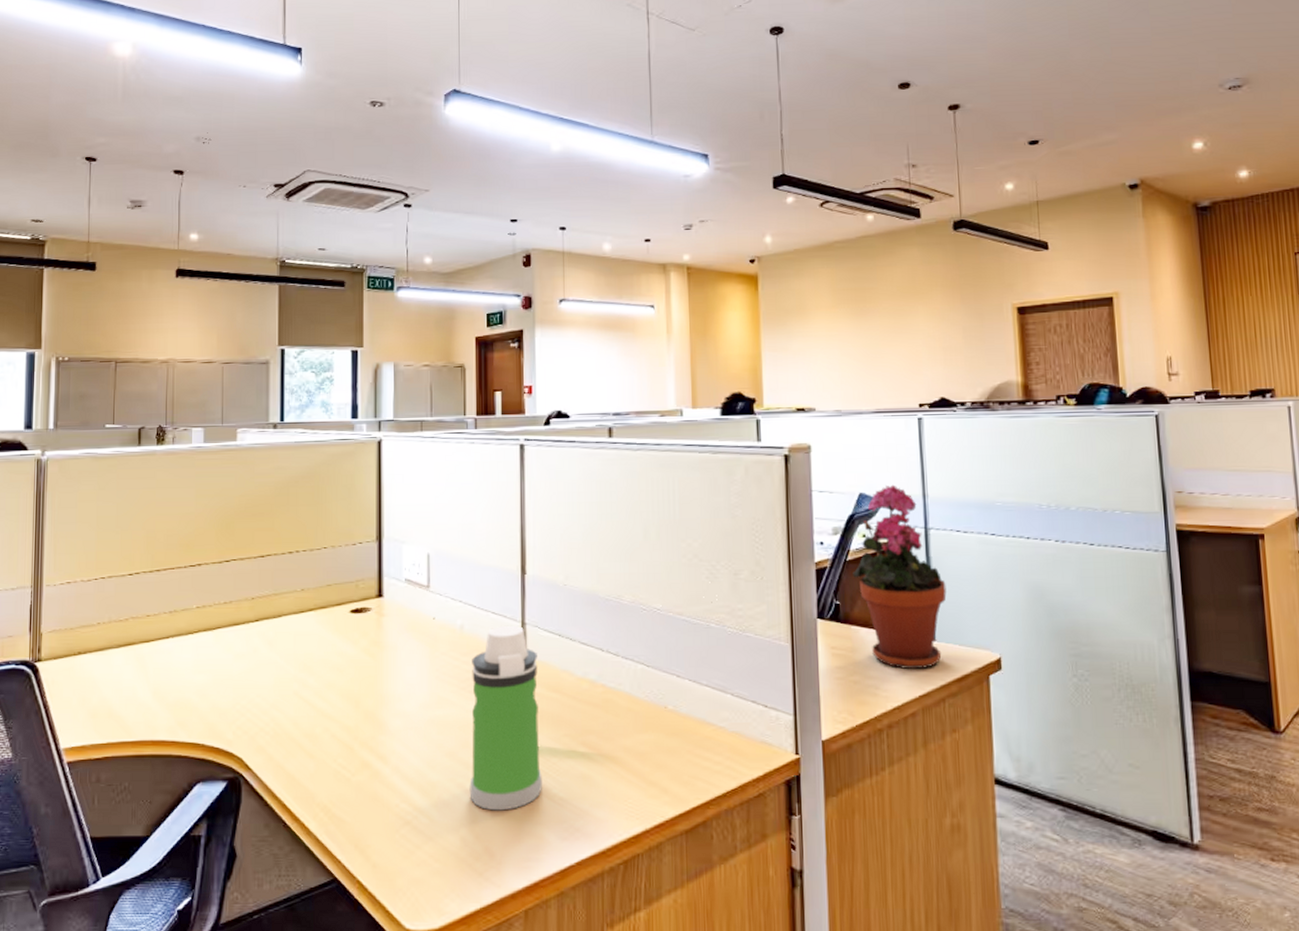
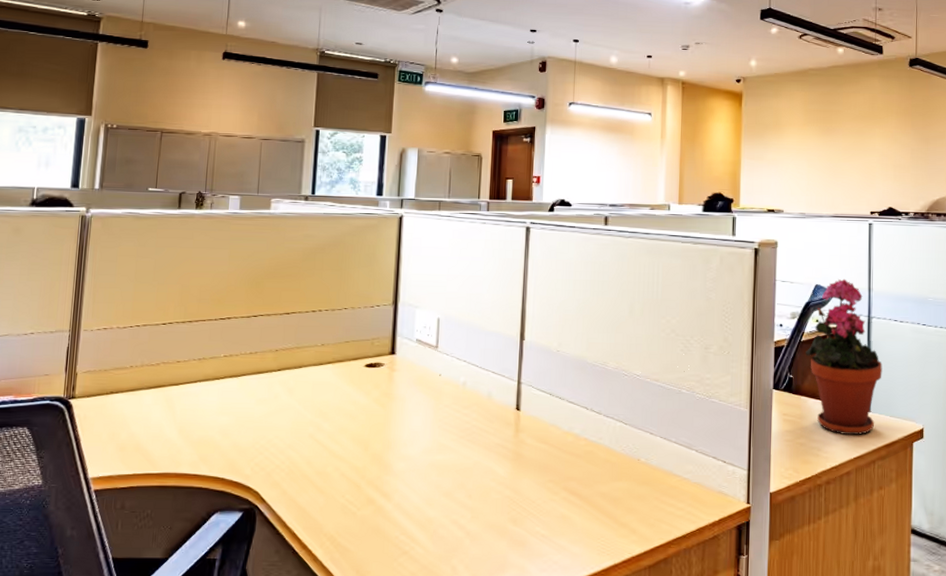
water bottle: present [469,625,543,811] -> none [462,383,530,545]

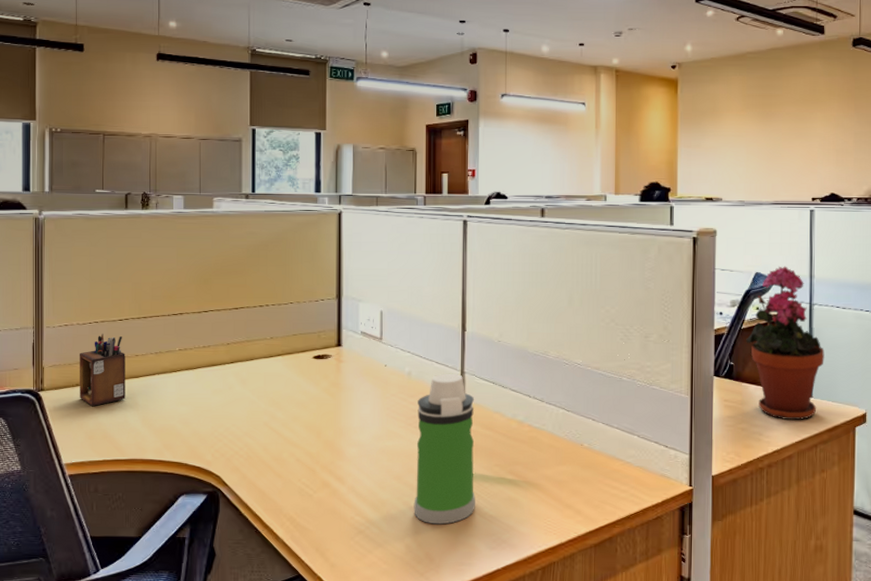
desk organizer: none [113,338,166,415] -> present [79,334,125,406]
water bottle: none [462,383,530,545] -> present [414,373,476,525]

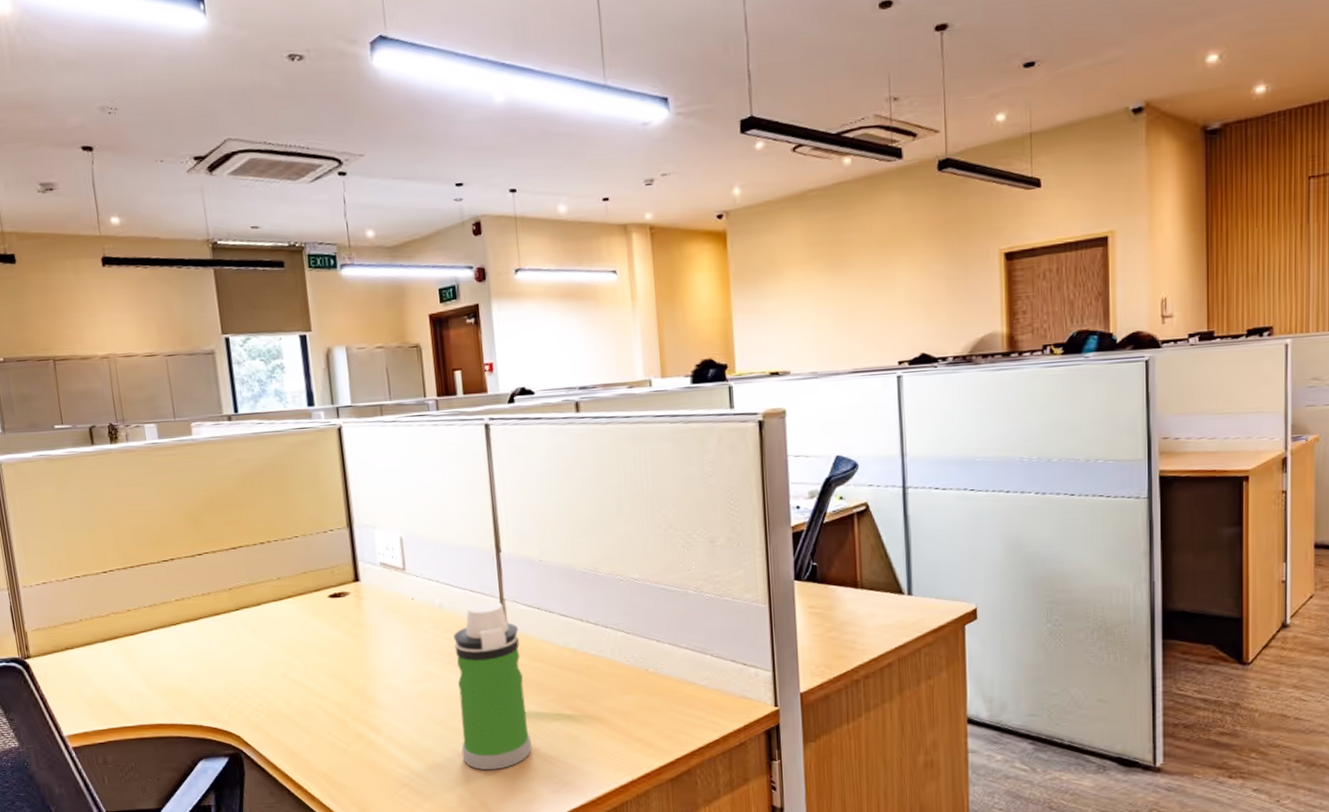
desk organizer: present [79,334,125,406] -> none [63,589,123,670]
potted plant: present [746,266,825,421] -> none [830,445,924,624]

